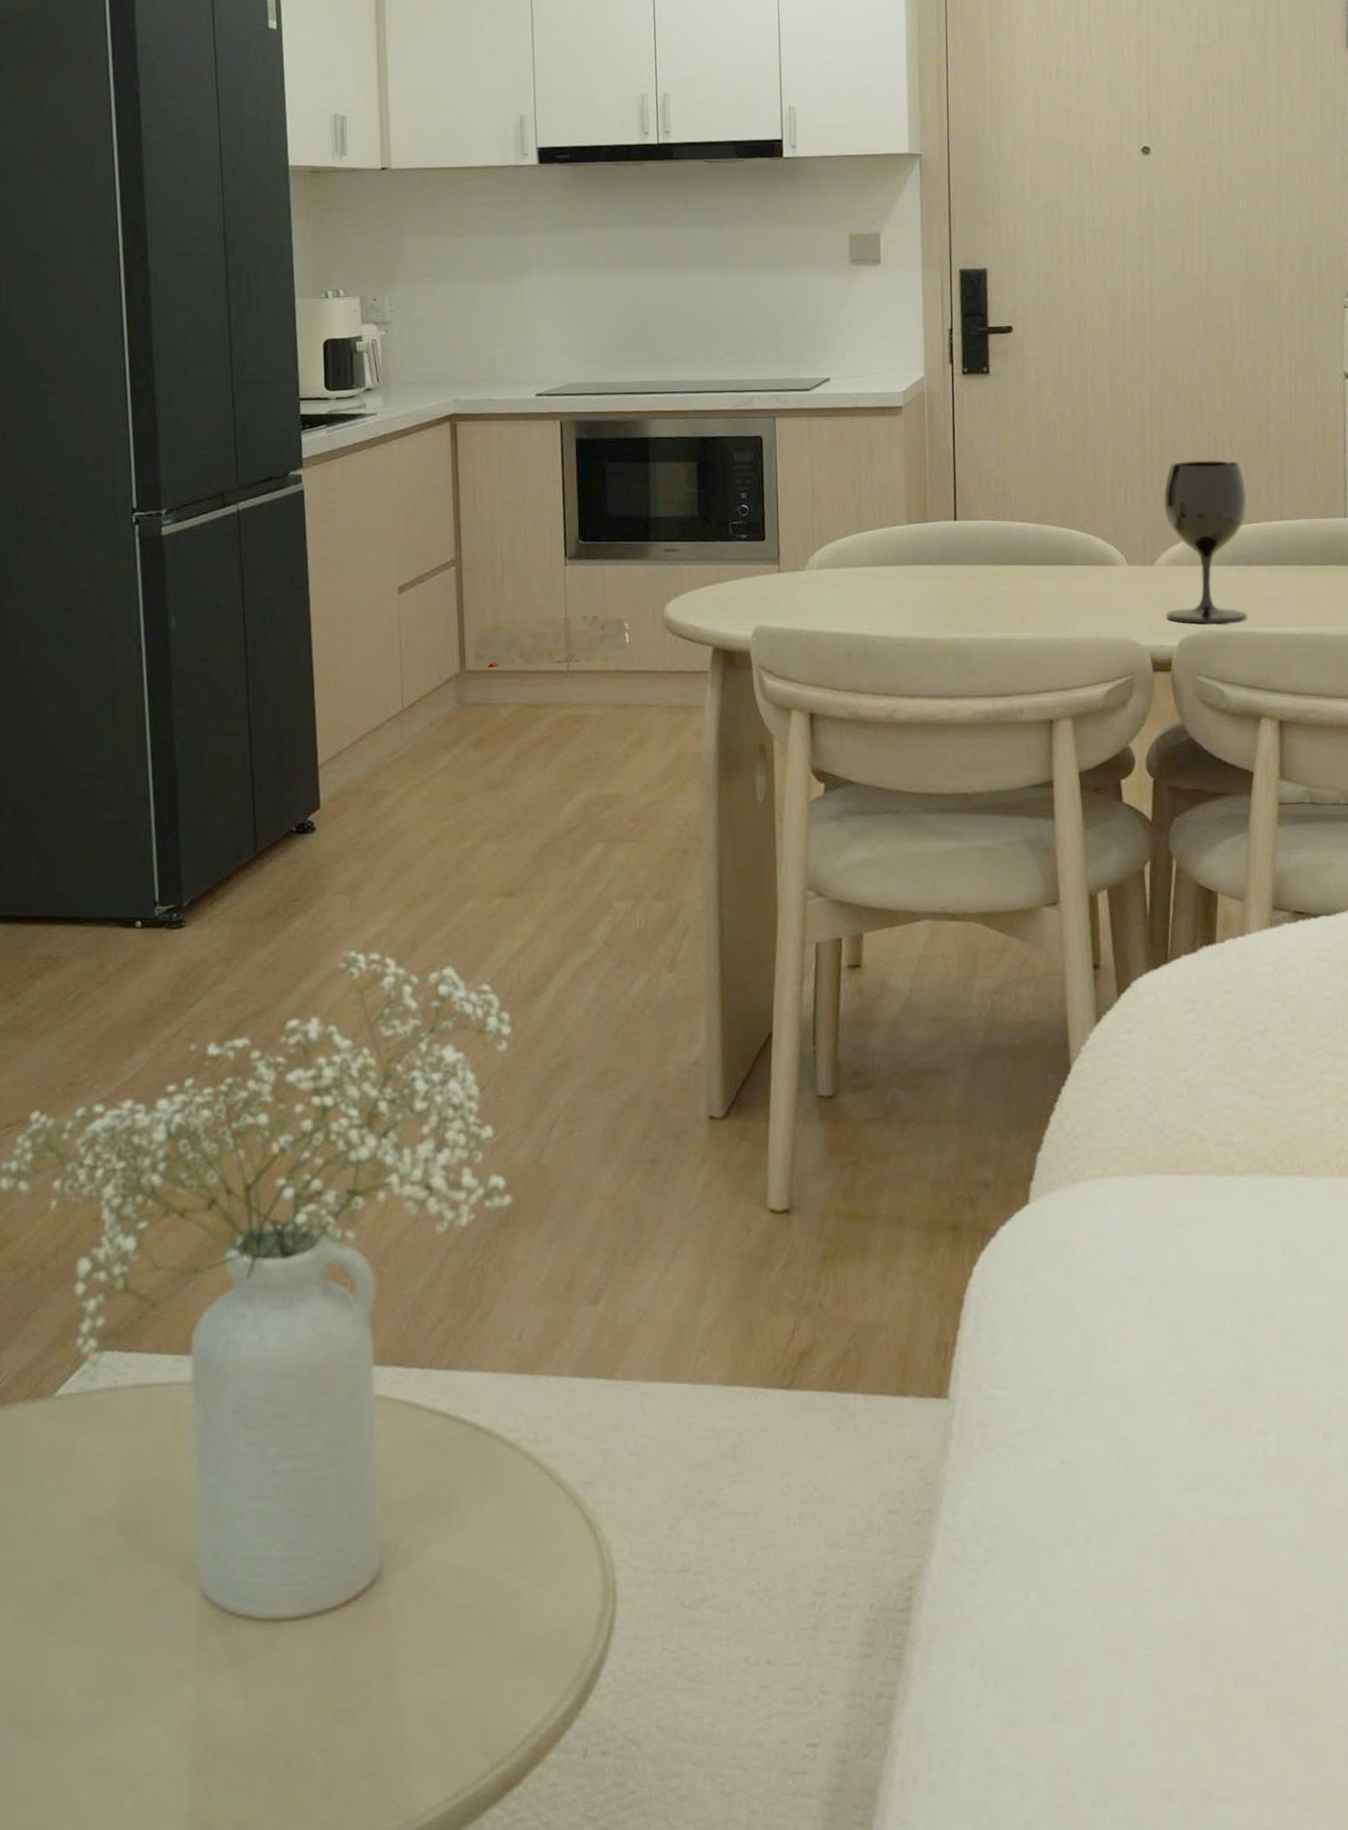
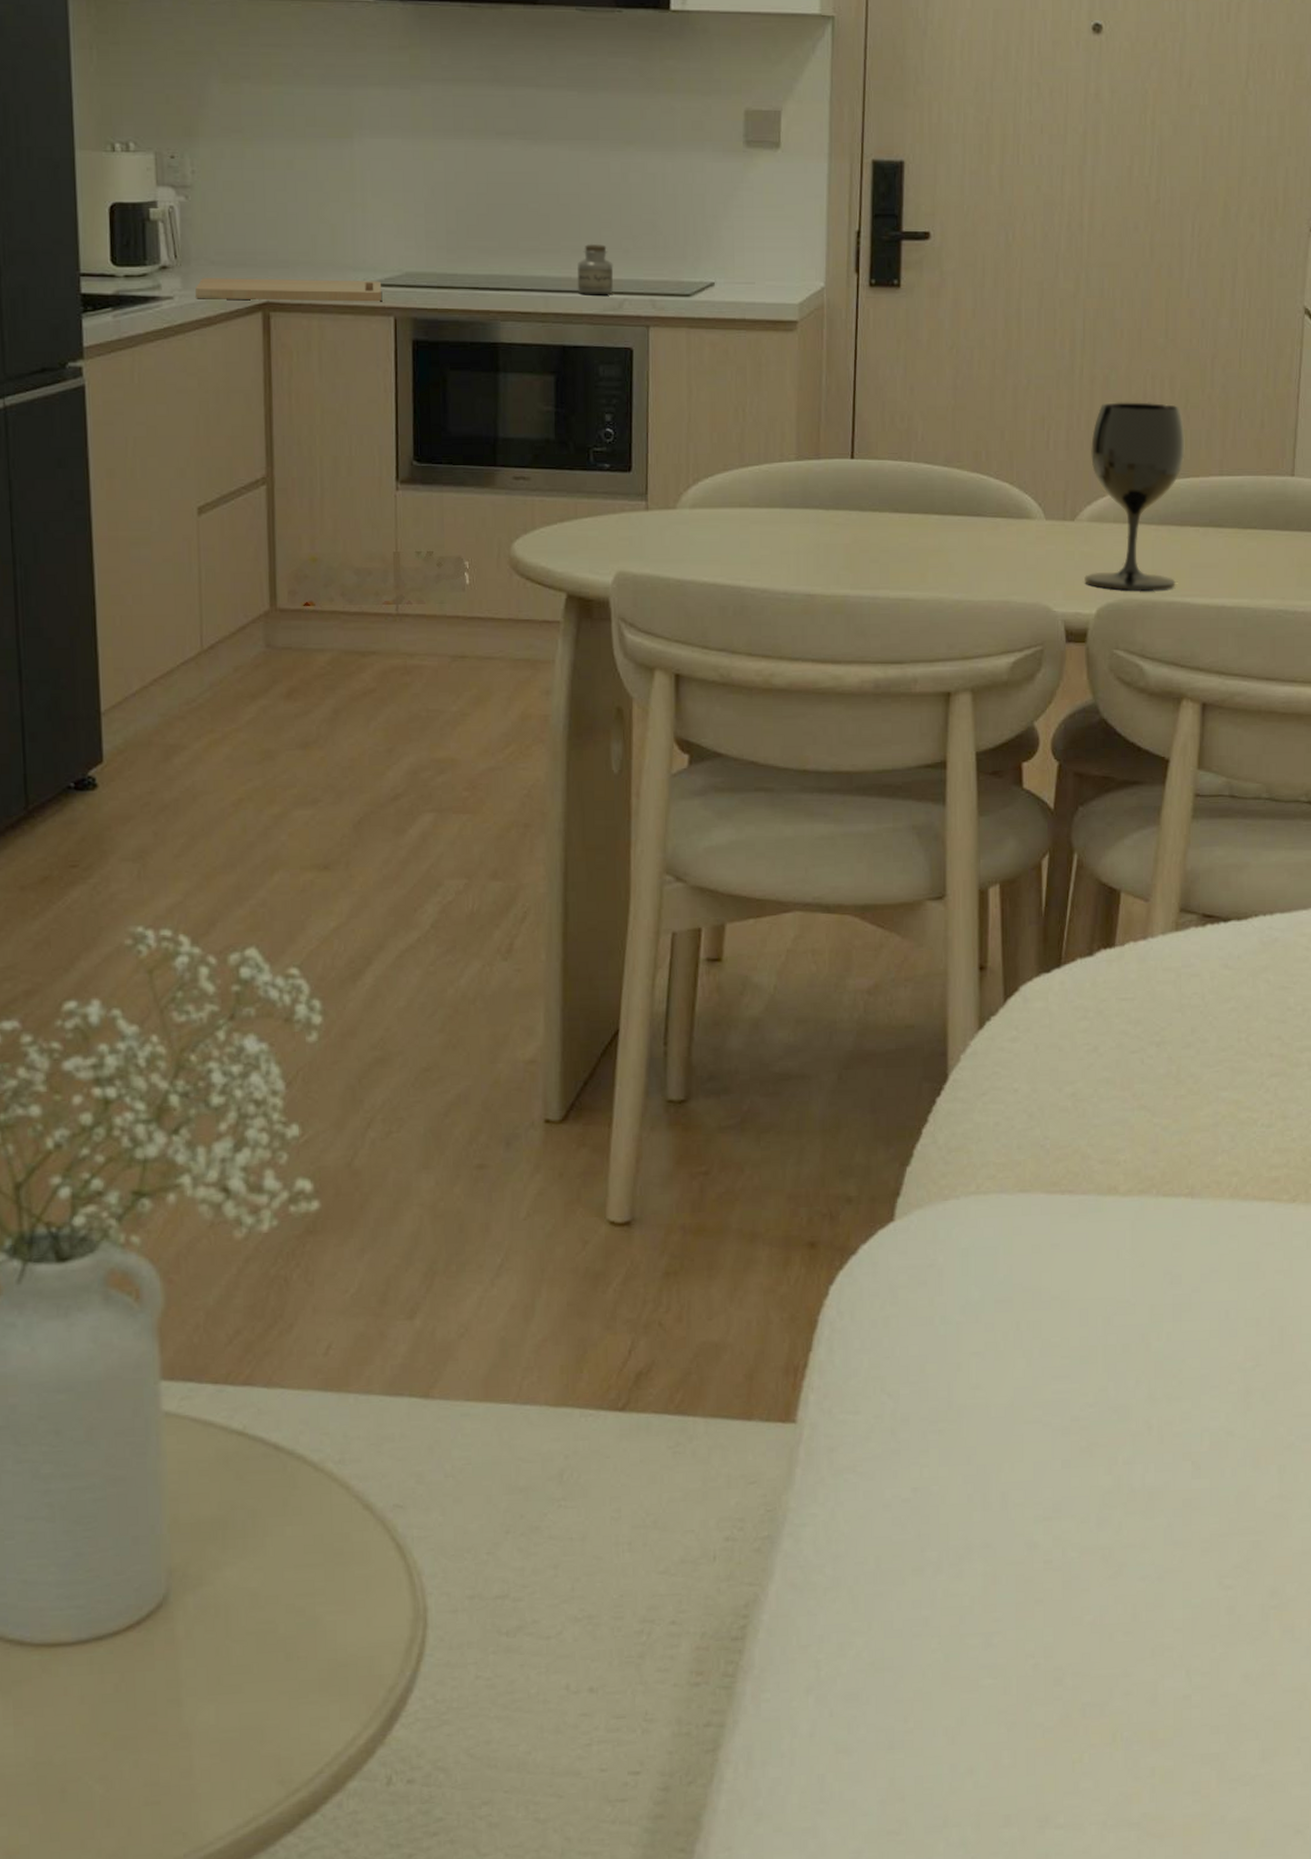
cutting board: none [394,391,549,414] -> present [195,278,382,302]
jar: none [713,351,744,394] -> present [577,243,614,295]

